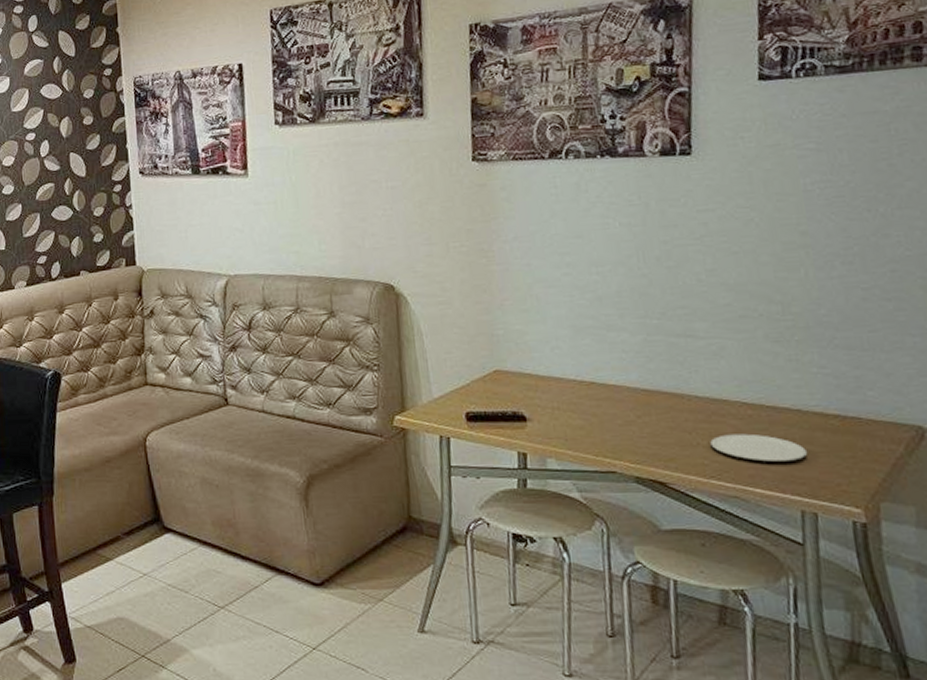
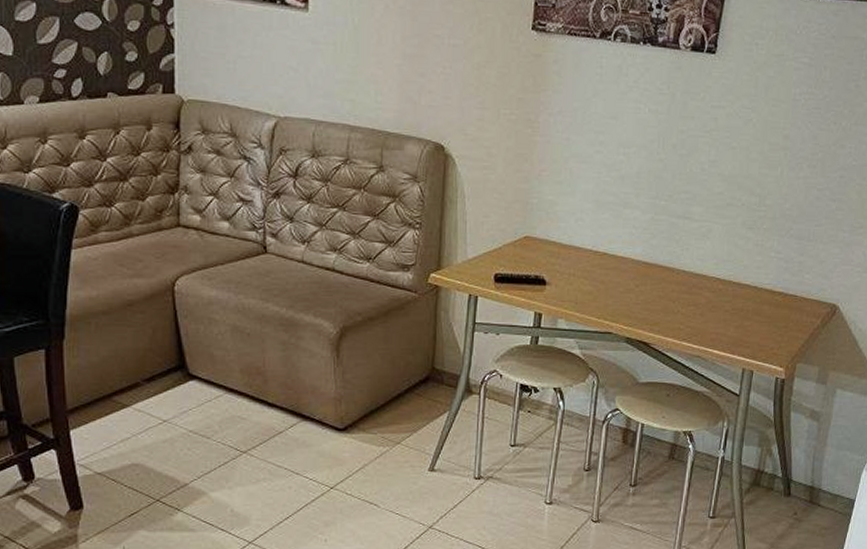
plate: present [710,433,807,463] -> none [687,304,755,330]

